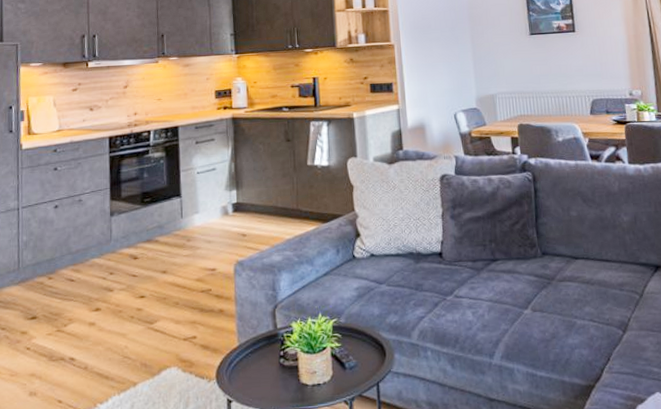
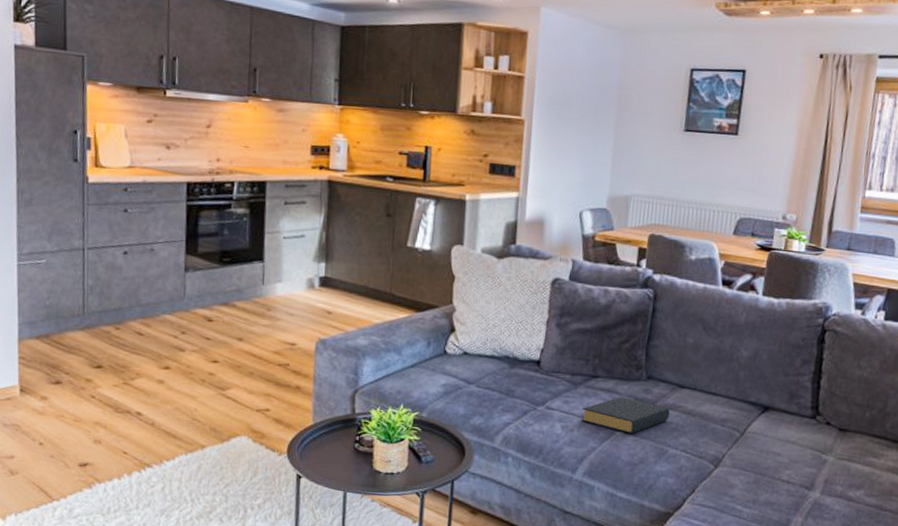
hardback book: none [488,276,570,311] -> present [581,397,670,434]

